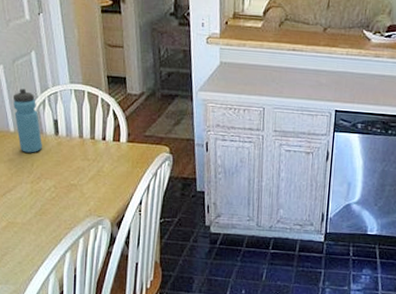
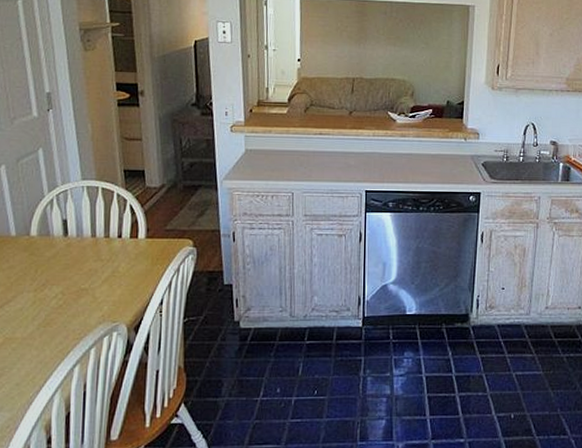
water bottle: present [13,88,42,153] -> none [16,189,49,258]

